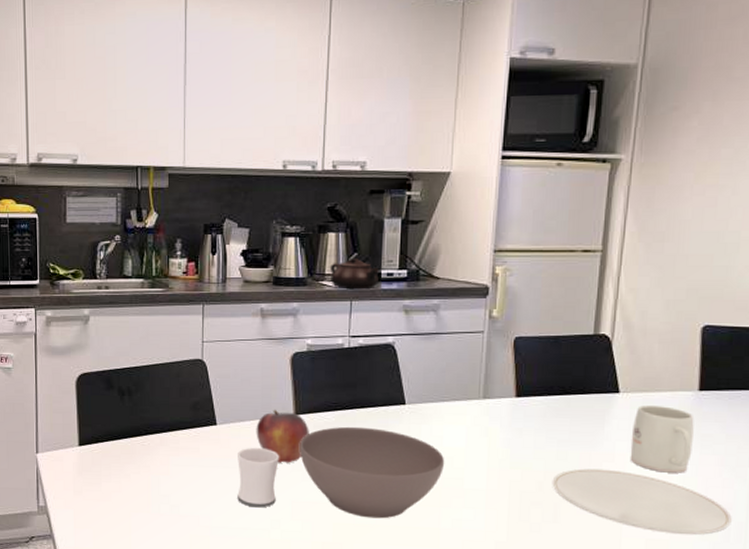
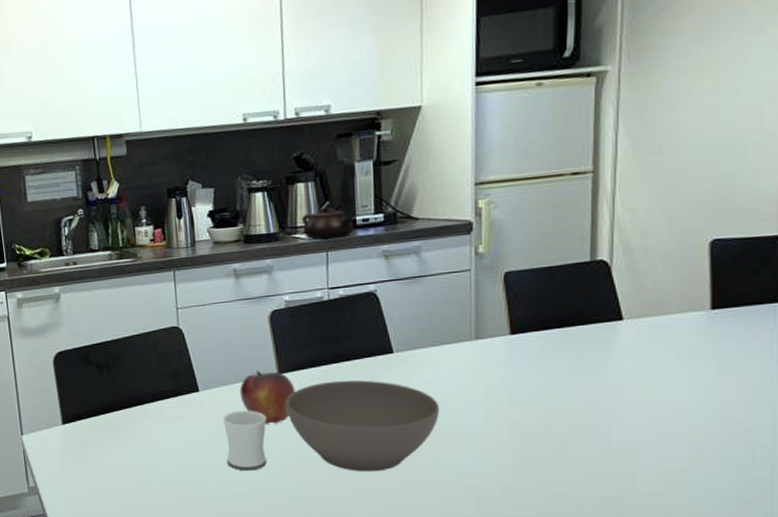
plate: present [552,468,732,535] -> none [556,400,757,463]
mug: present [630,406,694,473] -> none [639,329,708,399]

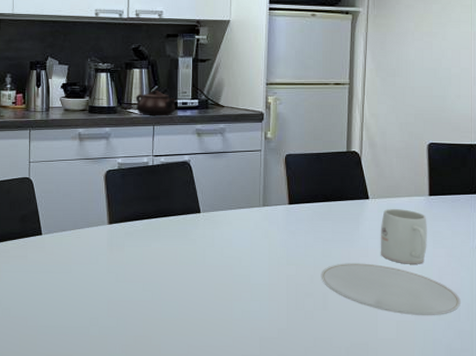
mug: present [223,410,267,471] -> none [60,253,96,307]
fruit: present [239,370,295,424] -> none [76,219,121,267]
bowl: present [286,380,440,472] -> none [114,233,234,313]
plate: none [556,400,757,463] -> present [321,263,461,316]
mug: none [639,329,708,399] -> present [380,209,427,264]

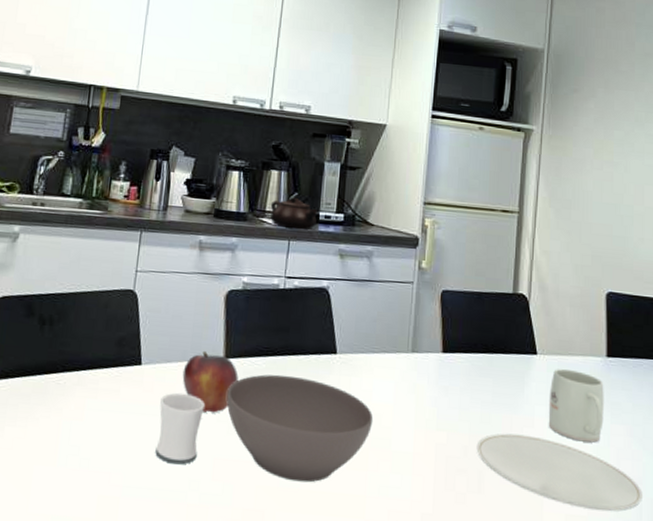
mug: none [60,253,96,307] -> present [155,392,205,465]
fruit: none [76,219,121,267] -> present [182,350,239,413]
bowl: none [114,233,234,313] -> present [226,374,374,483]

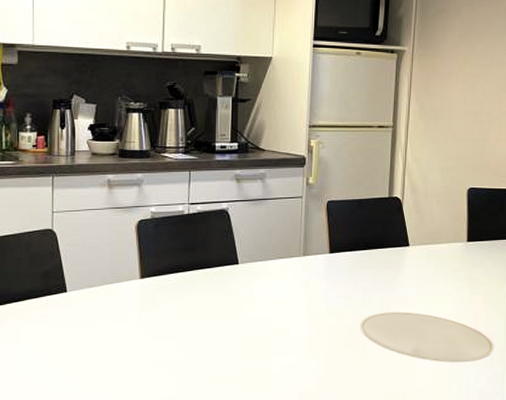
mug: present [155,392,205,465] -> none [87,311,126,369]
fruit: present [182,350,239,413] -> none [104,274,154,325]
bowl: present [226,374,374,483] -> none [146,286,273,370]
teapot: present [270,197,317,229] -> none [170,132,213,161]
mug: present [548,369,604,443] -> none [419,256,465,312]

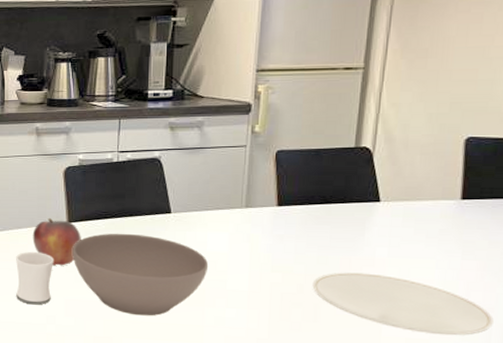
mug: none [87,311,126,369] -> present [16,251,53,305]
fruit: none [104,274,154,325] -> present [32,217,81,266]
bowl: none [146,286,273,370] -> present [73,233,209,316]

